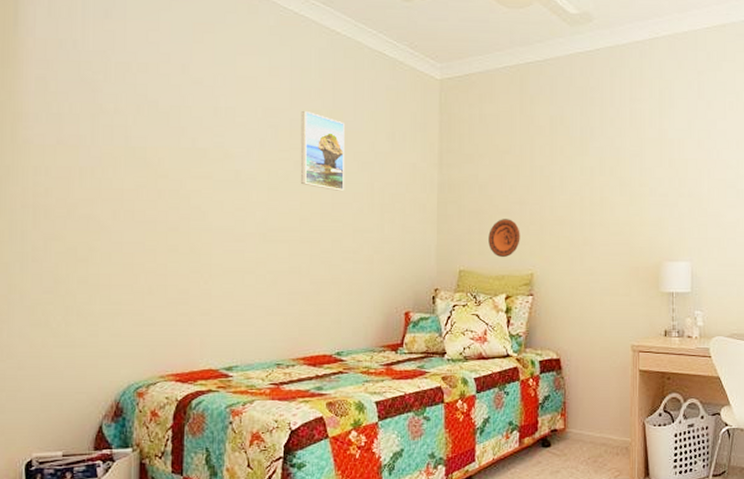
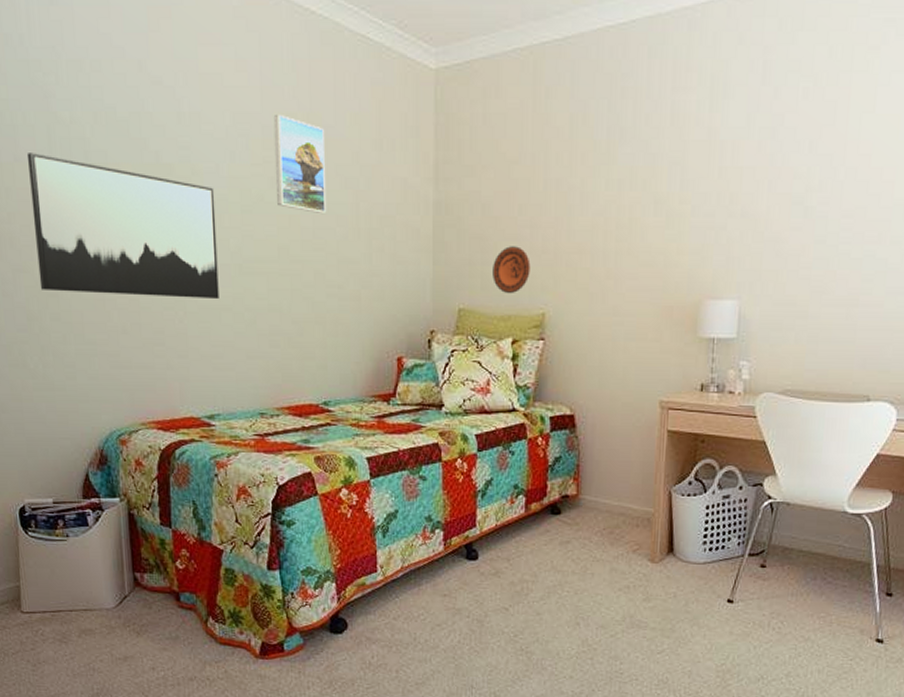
wall art: none [69,137,244,264] -> present [26,153,219,300]

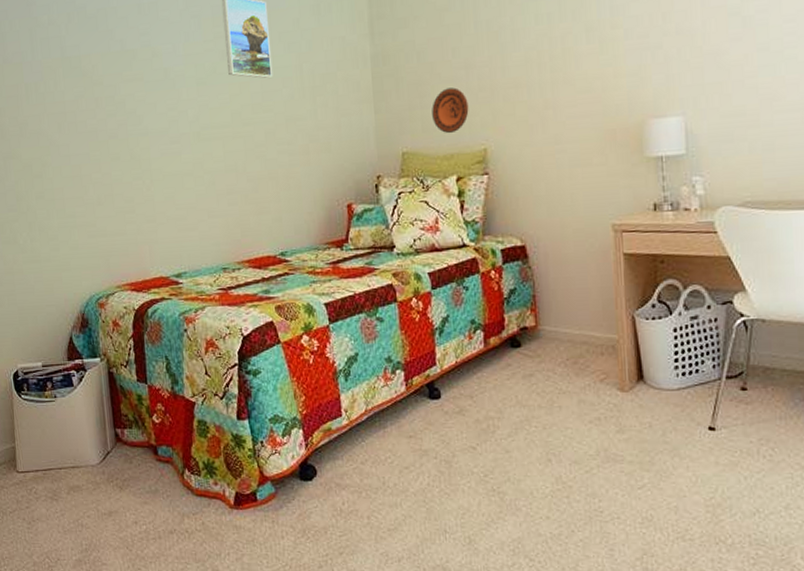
wall art: present [26,153,219,300] -> none [13,54,181,173]

